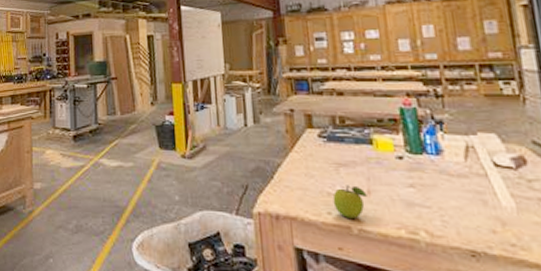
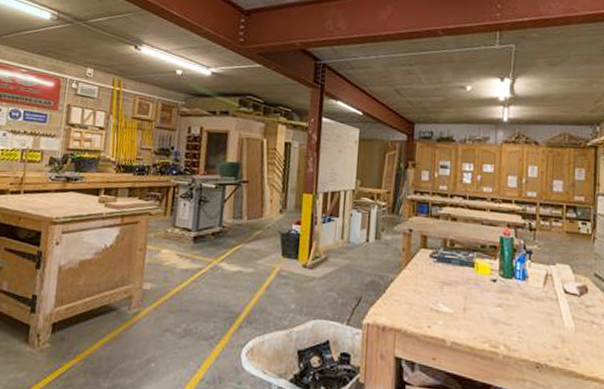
fruit: present [332,185,367,220] -> none [434,302,463,333]

